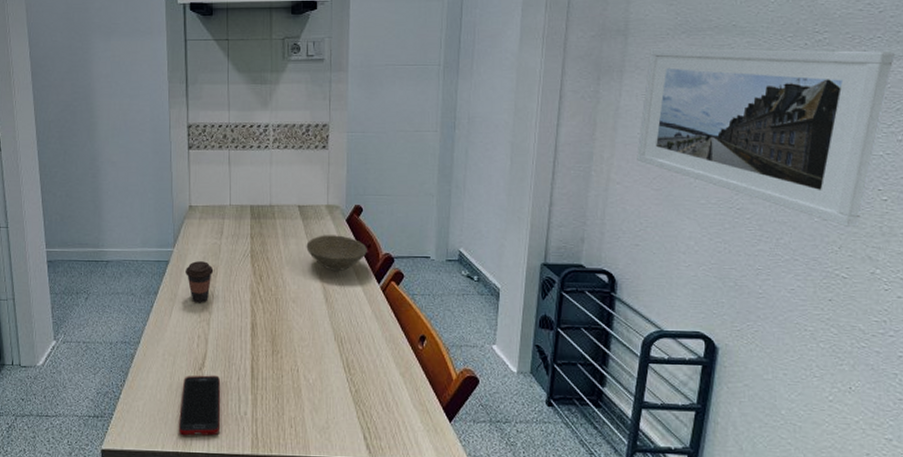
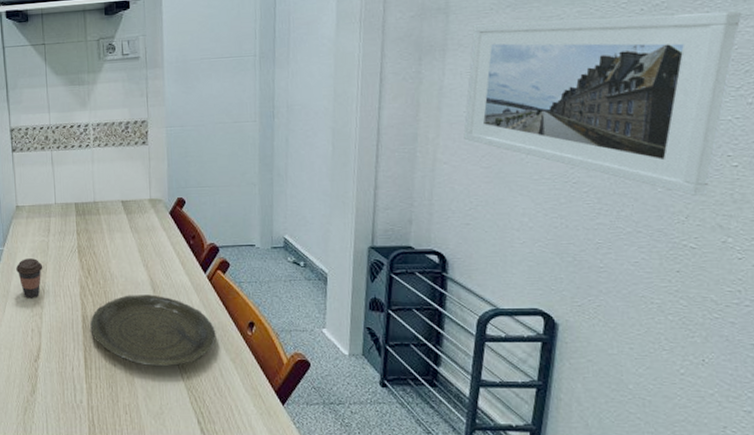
cell phone: present [178,375,220,436] -> none [17,366,57,424]
plate: none [259,303,387,380] -> present [90,294,216,367]
bowl: present [306,235,367,271] -> none [131,227,192,262]

